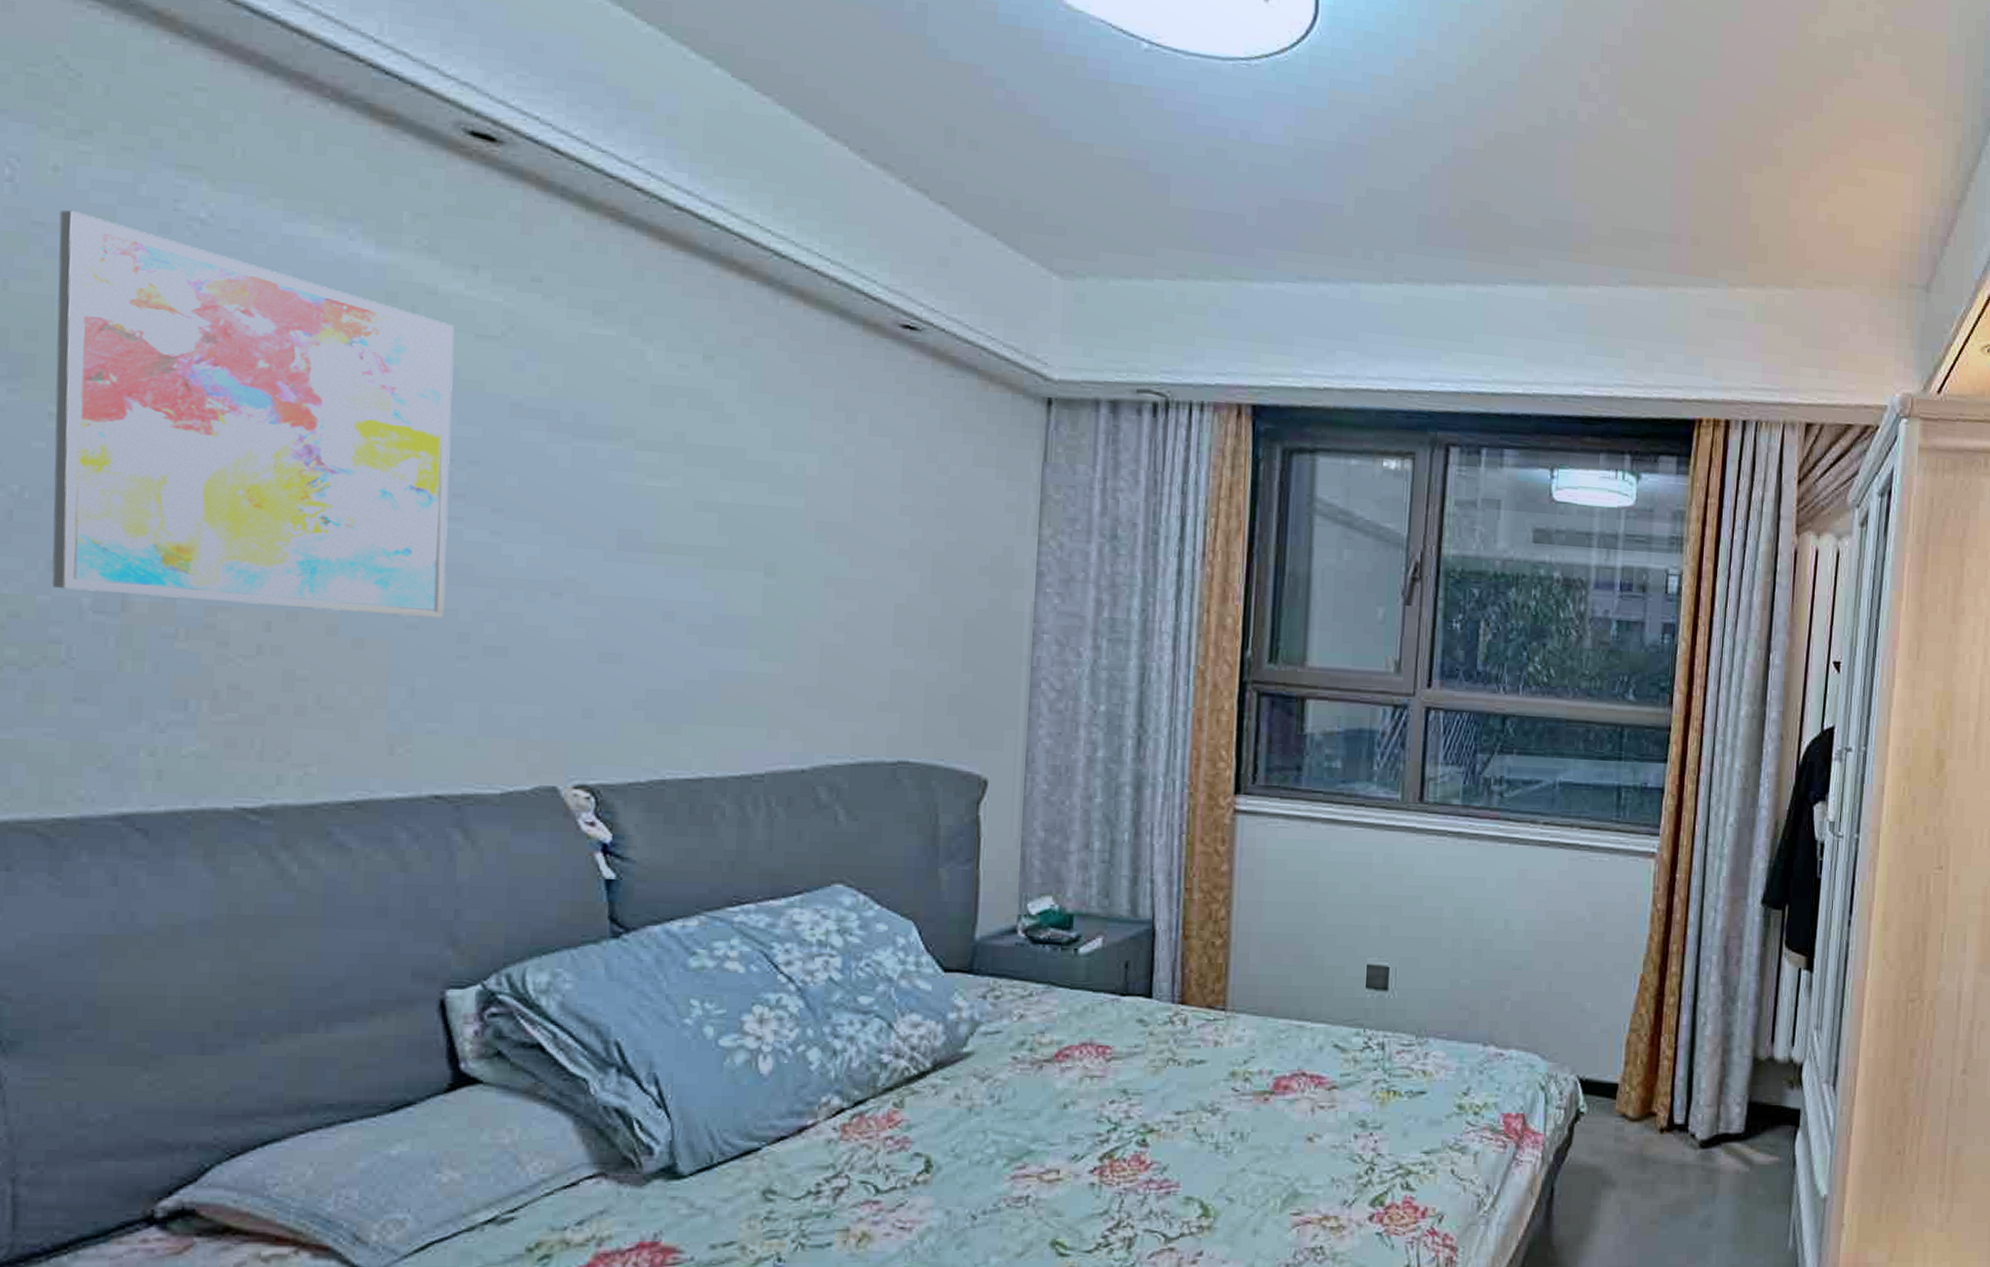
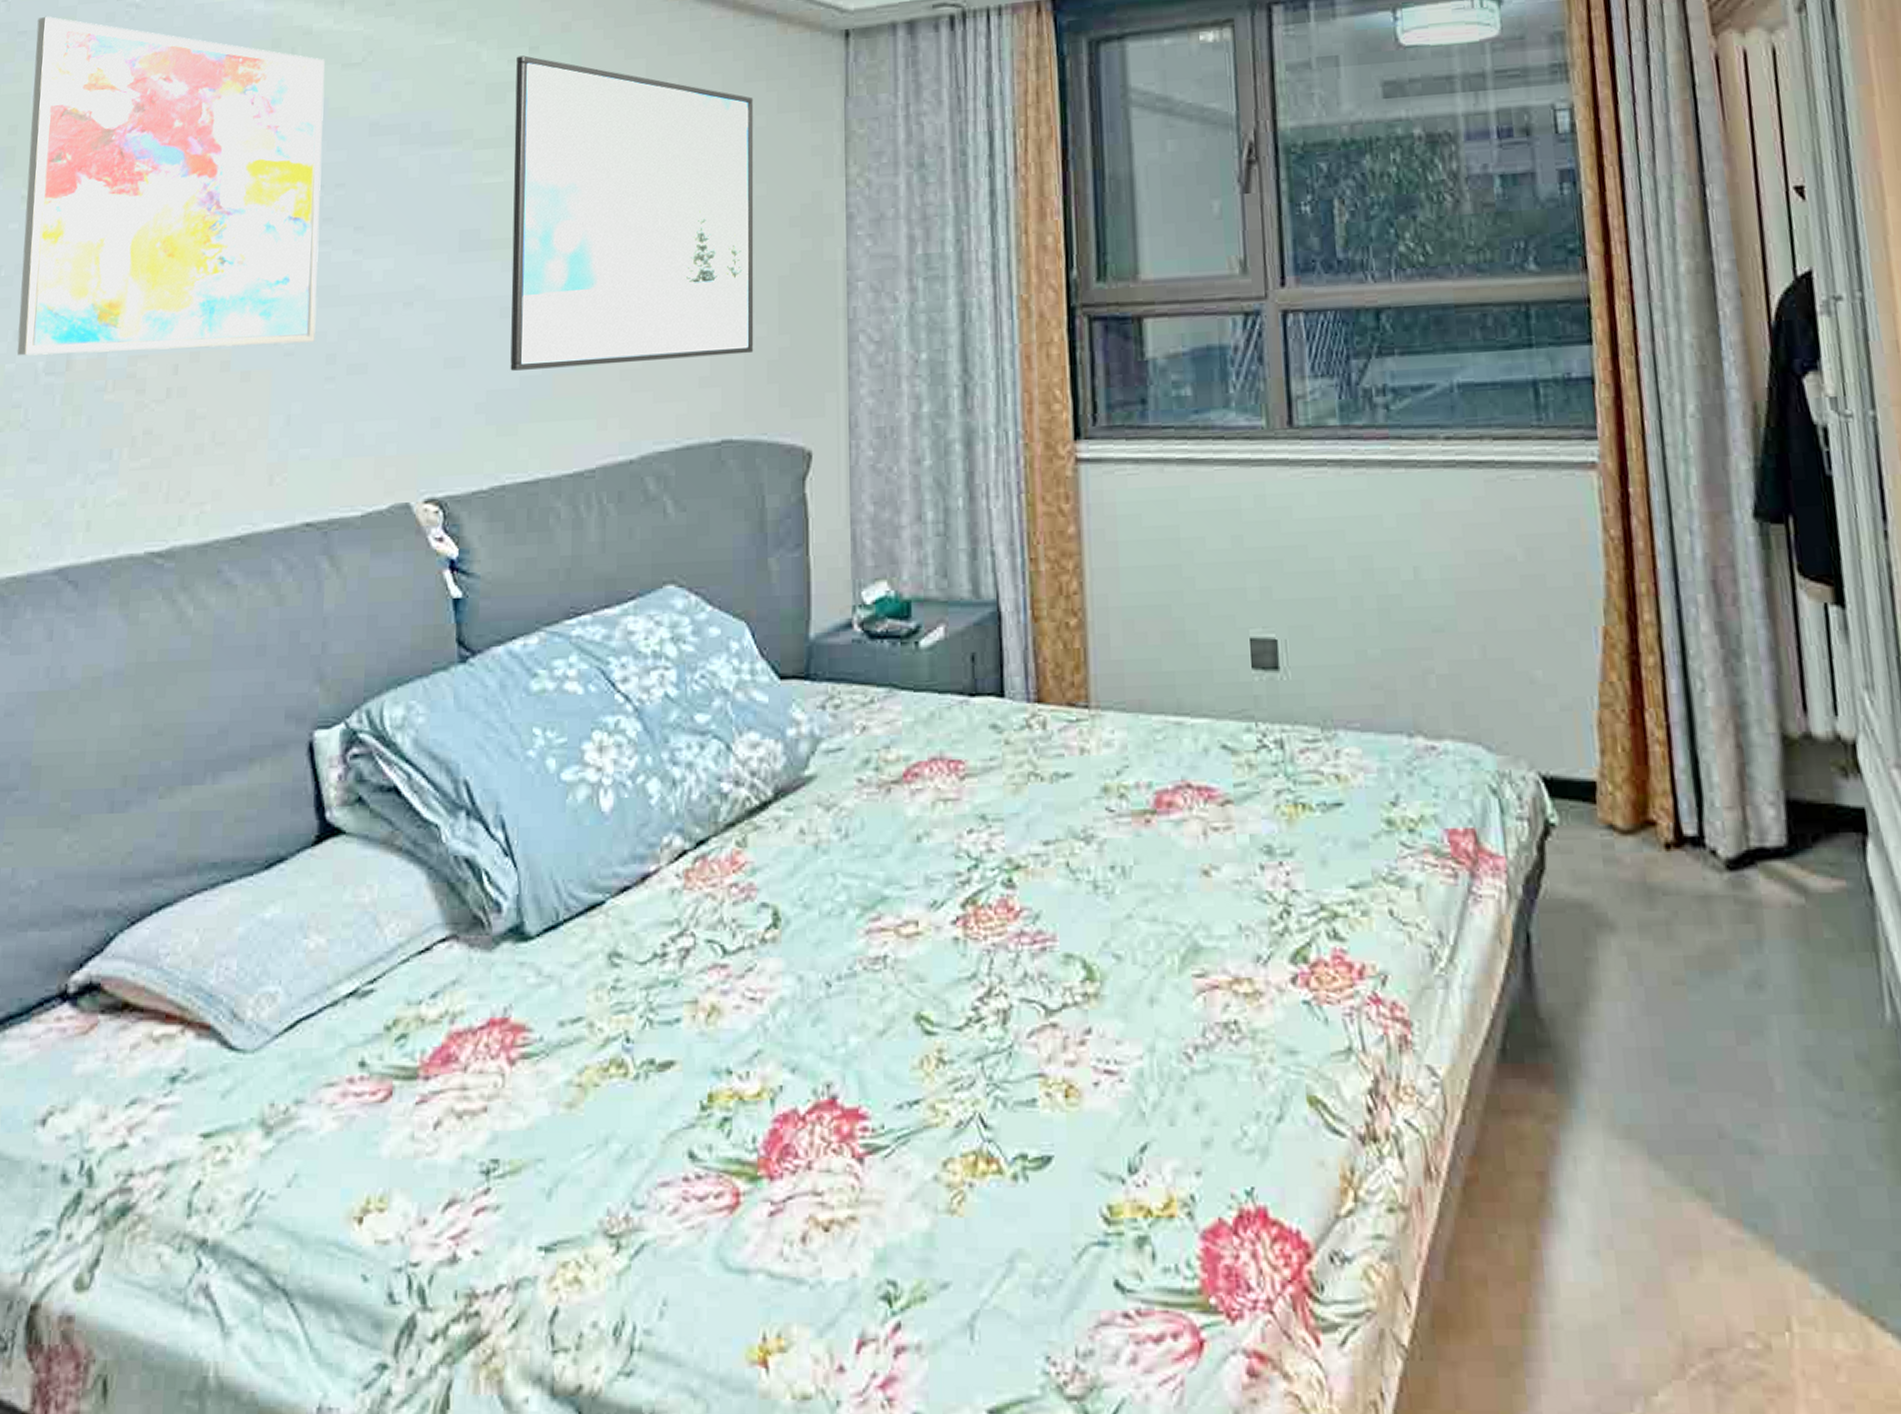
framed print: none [673,362,949,686] -> present [510,55,754,371]

